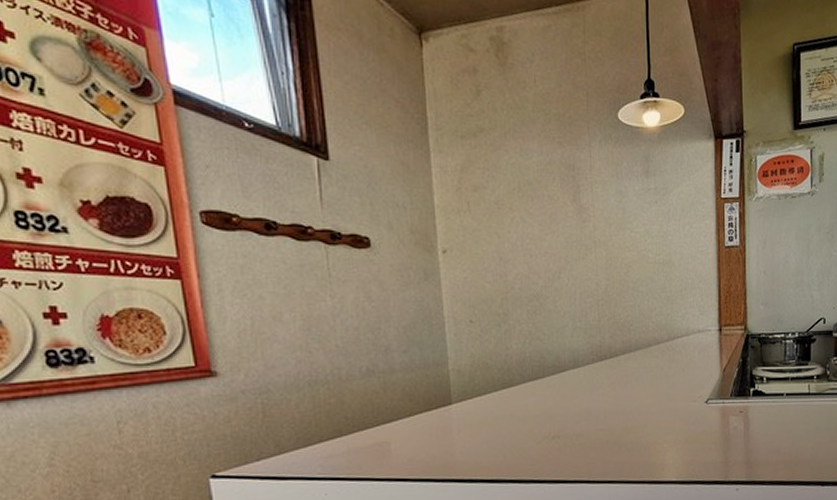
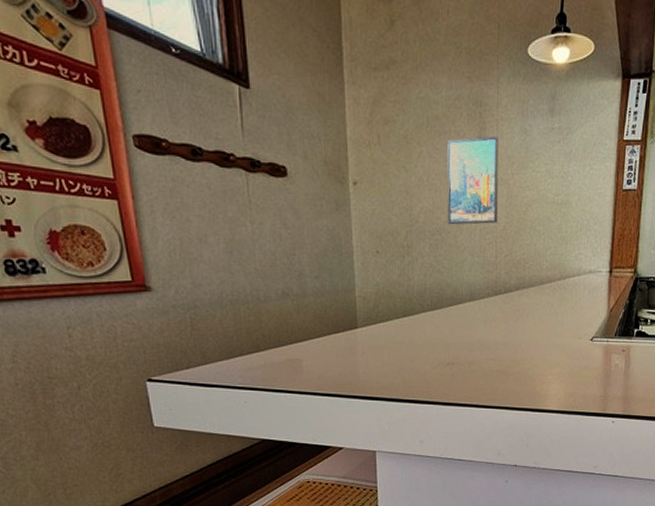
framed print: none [539,198,598,290] -> present [446,135,499,225]

